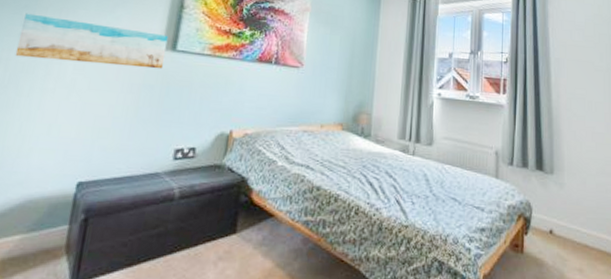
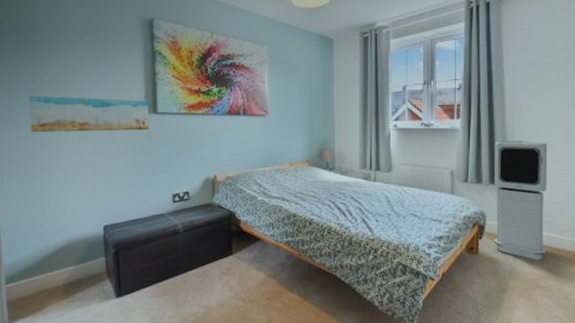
air purifier: none [540,122,595,266] -> present [494,140,548,260]

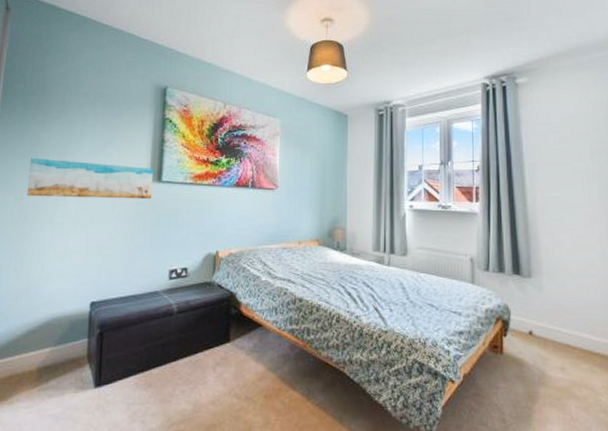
air purifier: present [494,140,548,260] -> none [517,228,578,364]

